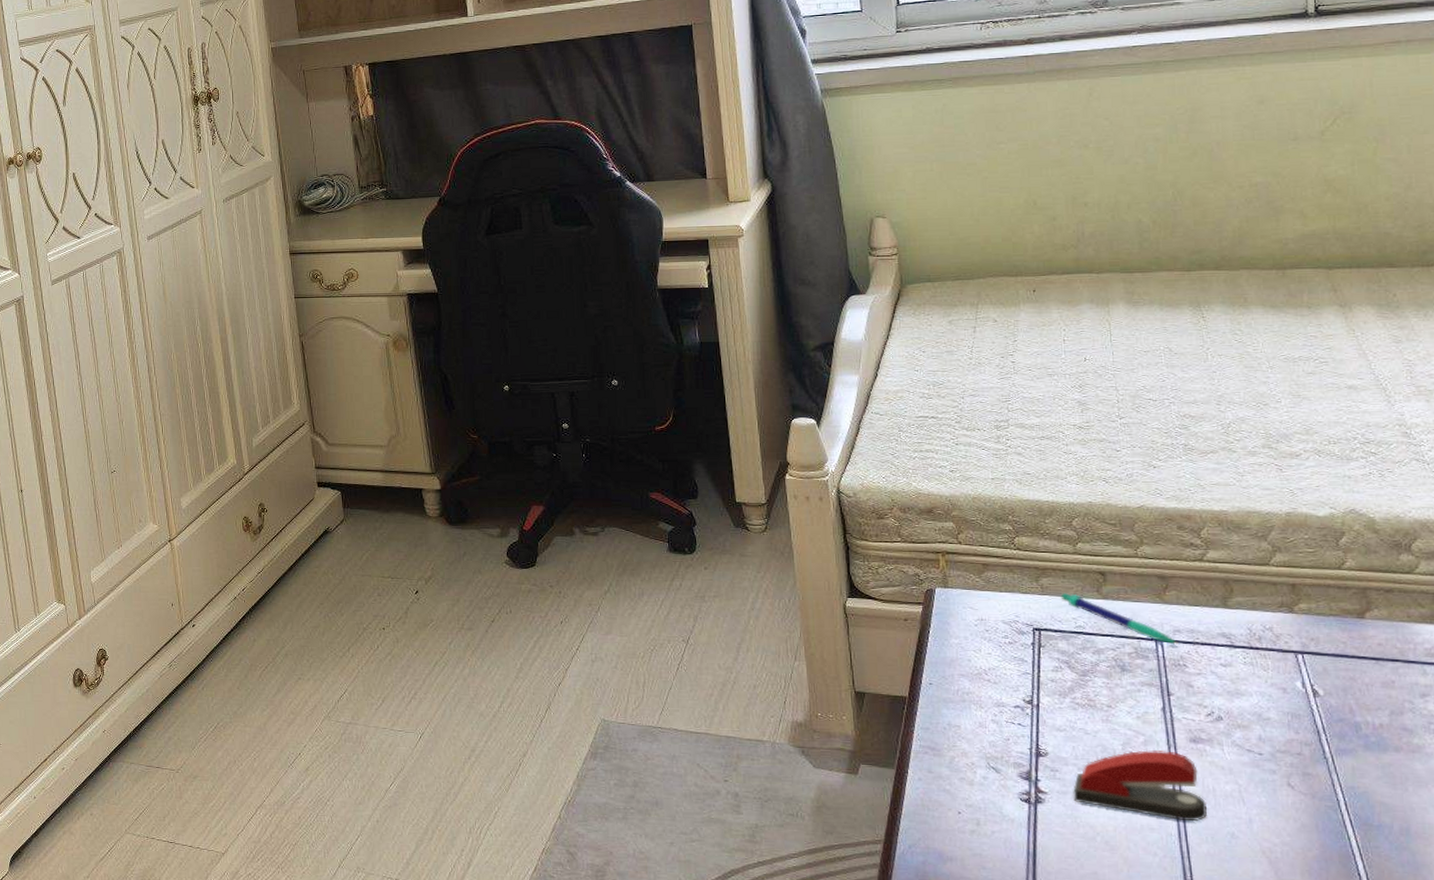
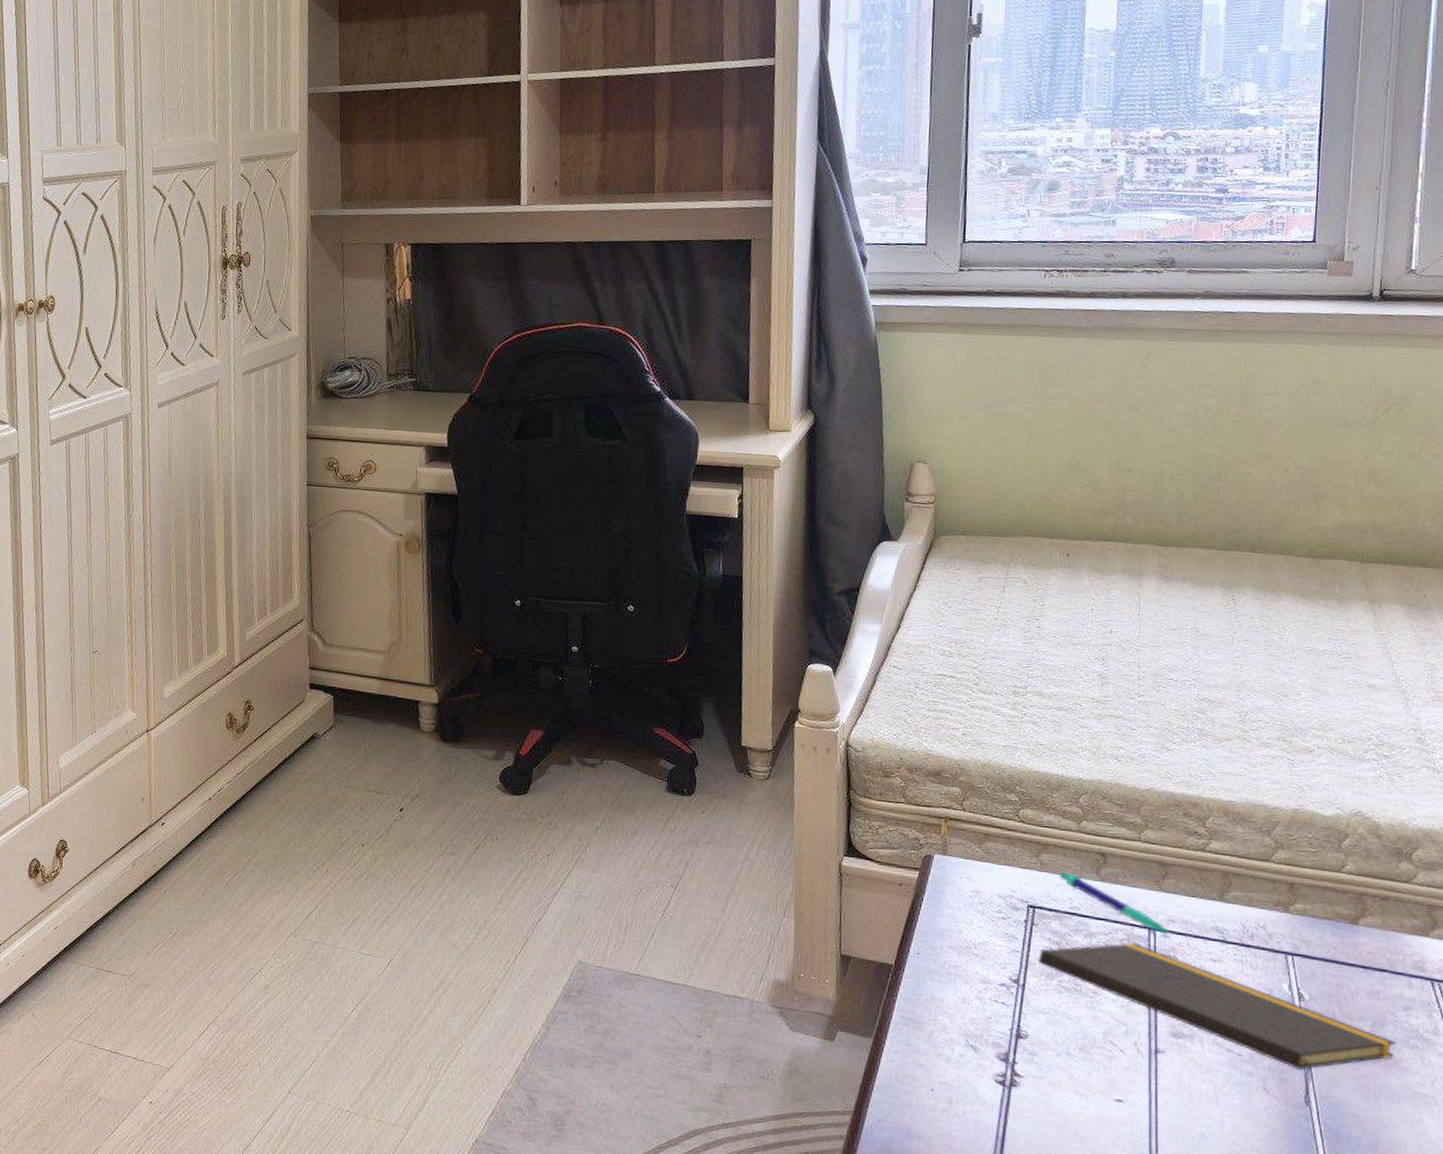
notepad: none [1050,655,1417,799] -> present [1039,942,1396,1108]
stapler: present [1073,750,1208,821] -> none [1048,1040,1182,1118]

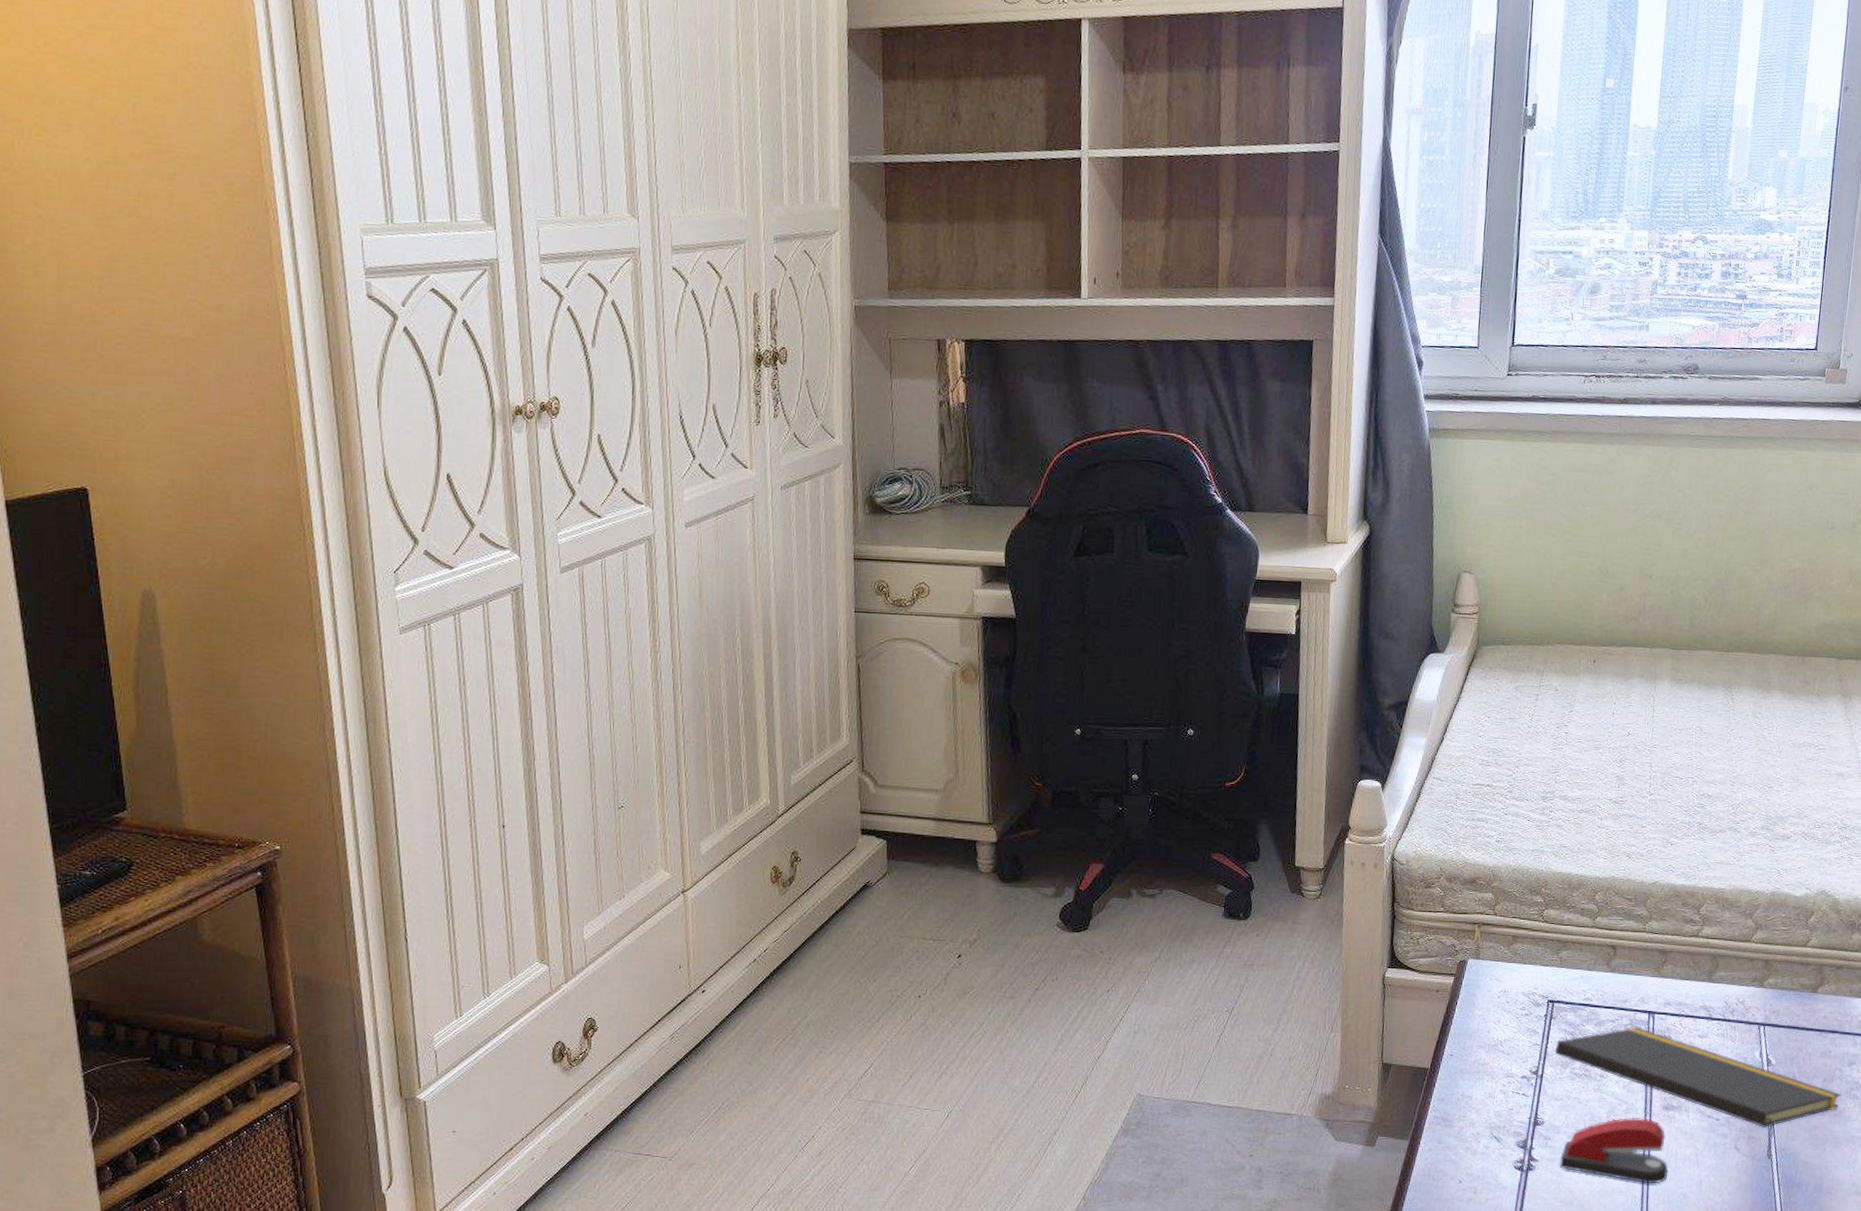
stapler: none [1048,1040,1182,1118] -> present [1559,1118,1669,1184]
pen: present [1059,871,1171,935] -> none [1575,966,1667,1017]

